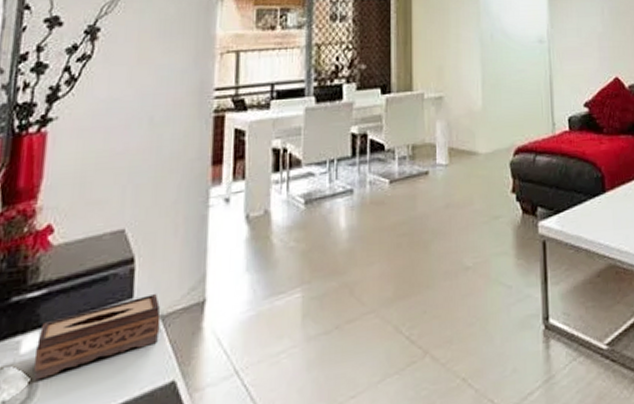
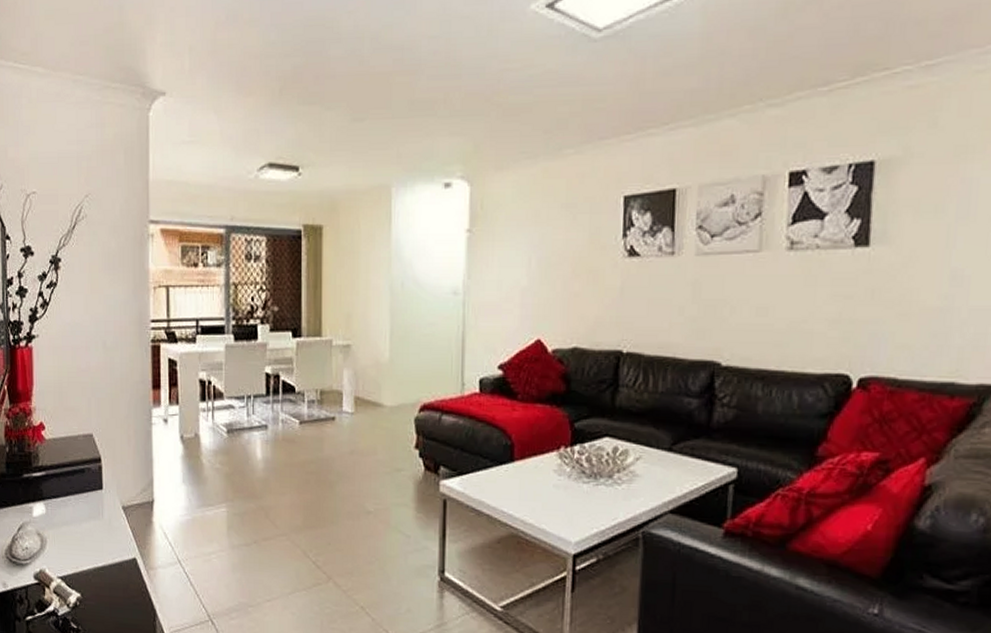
tissue box: present [33,294,161,381] -> none [42,489,123,538]

